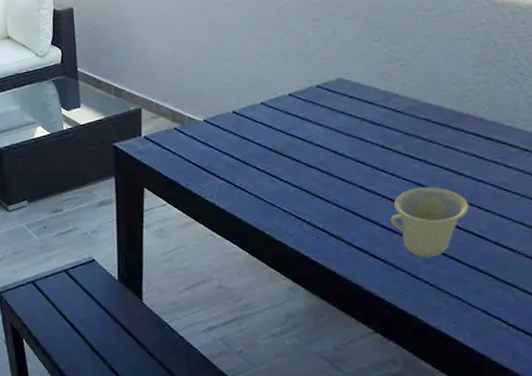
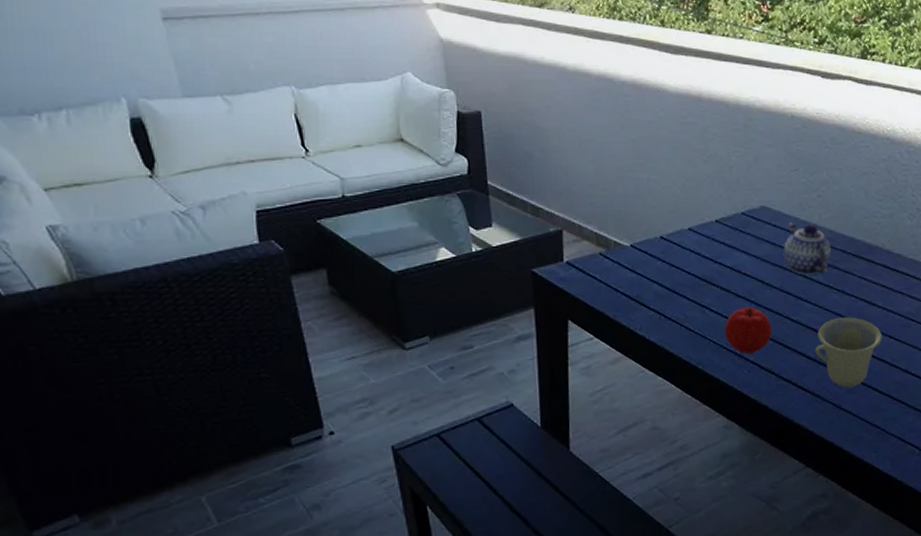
fruit: none [293,176,344,222] -> present [724,306,773,355]
teapot: none [359,93,414,145] -> present [783,222,832,275]

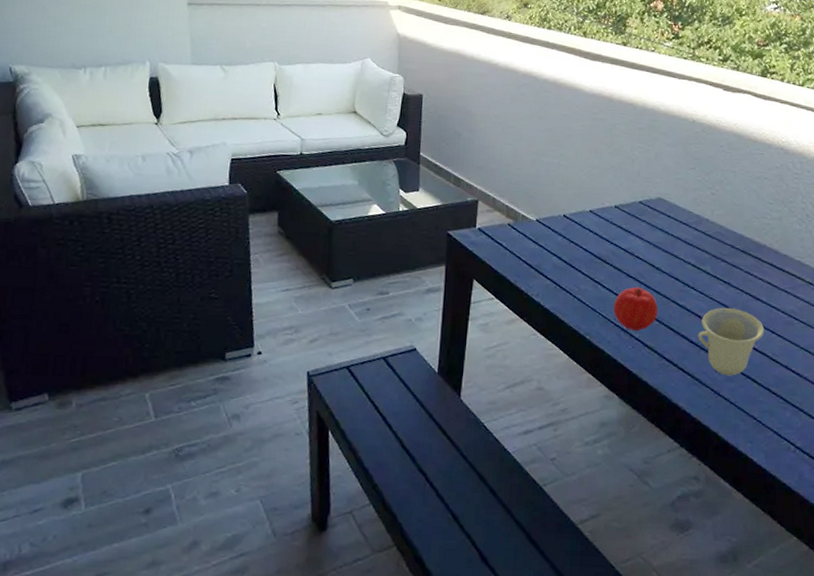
teapot: present [783,222,832,275] -> none [674,215,721,265]

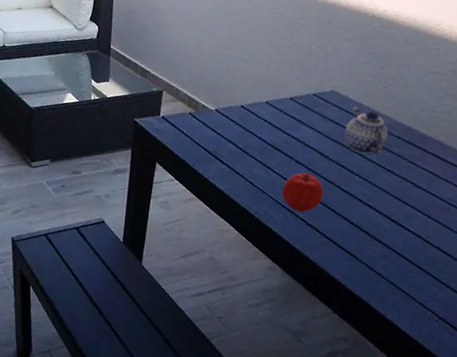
teapot: none [674,215,721,265] -> present [344,107,389,154]
cup: present [698,308,765,376] -> none [358,194,422,255]

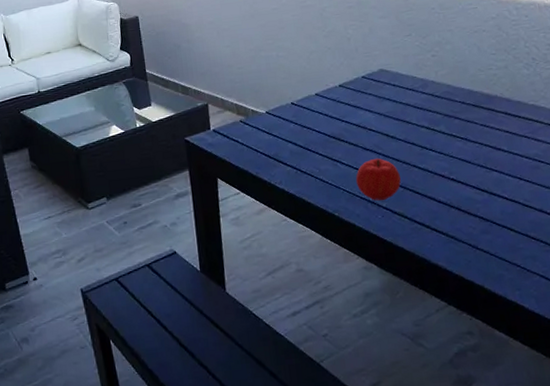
teapot: present [344,107,389,154] -> none [404,81,451,127]

